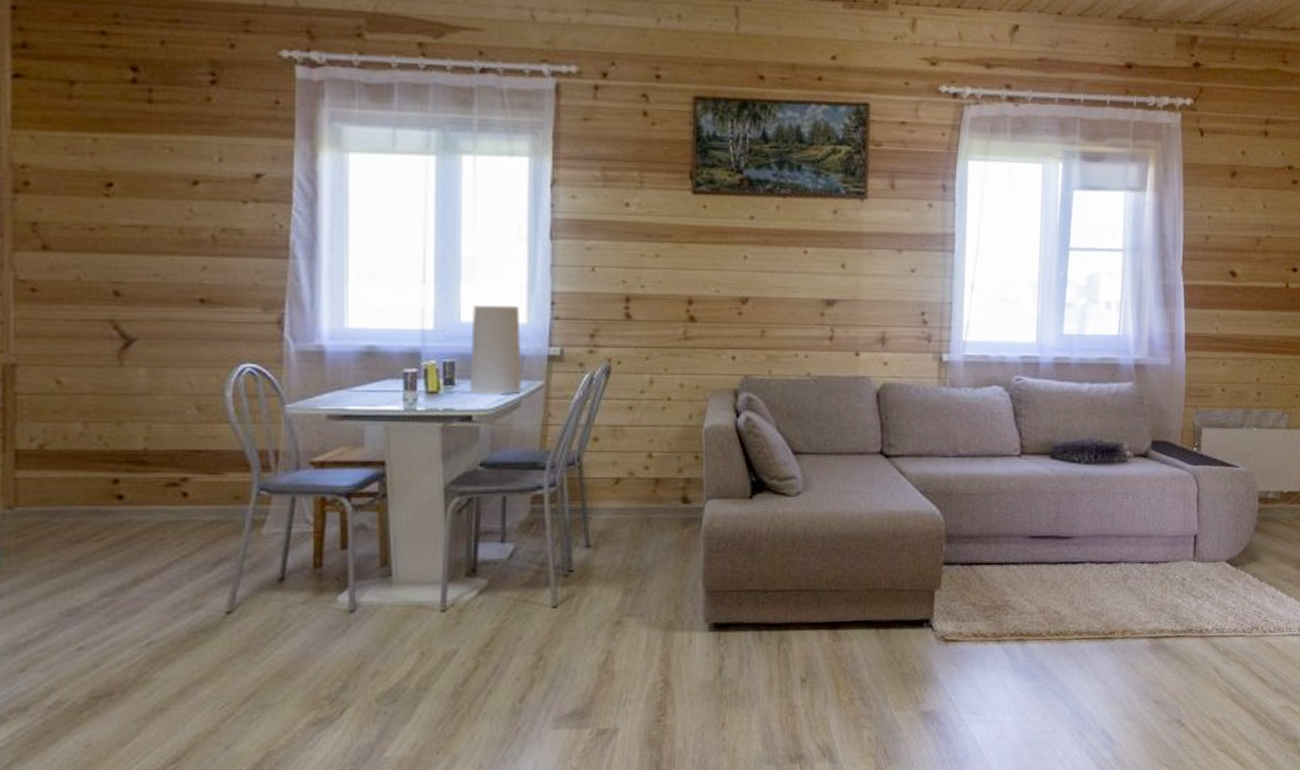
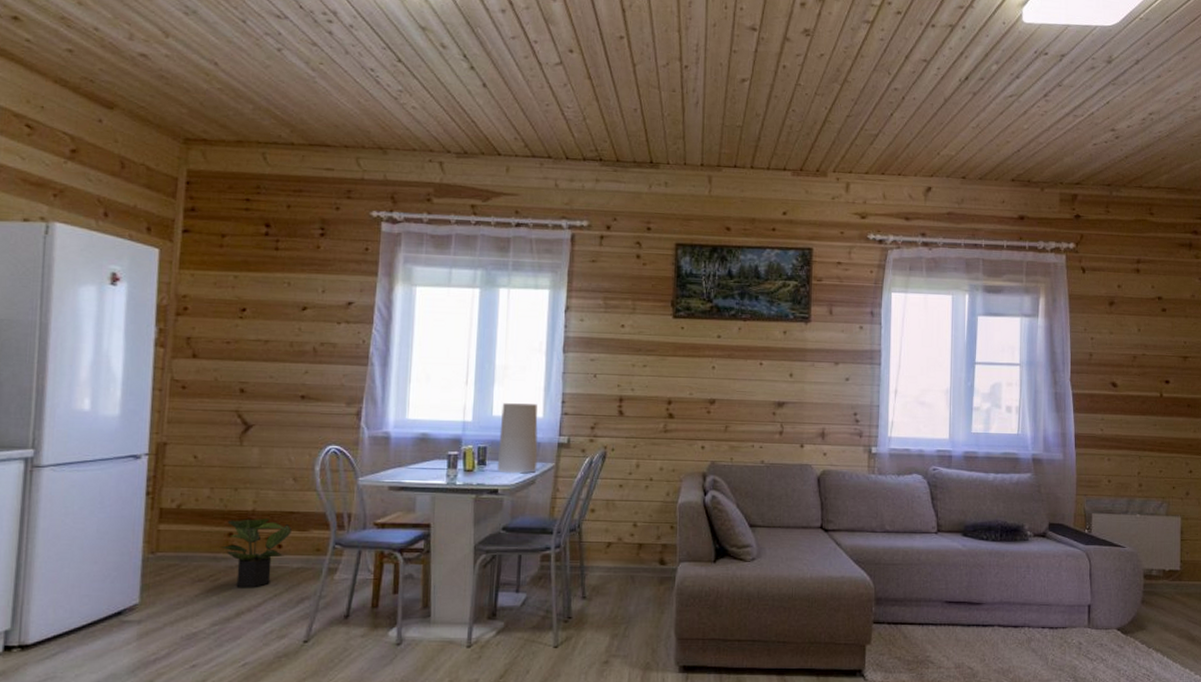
potted plant: none [103,460,199,549] -> present [220,519,292,588]

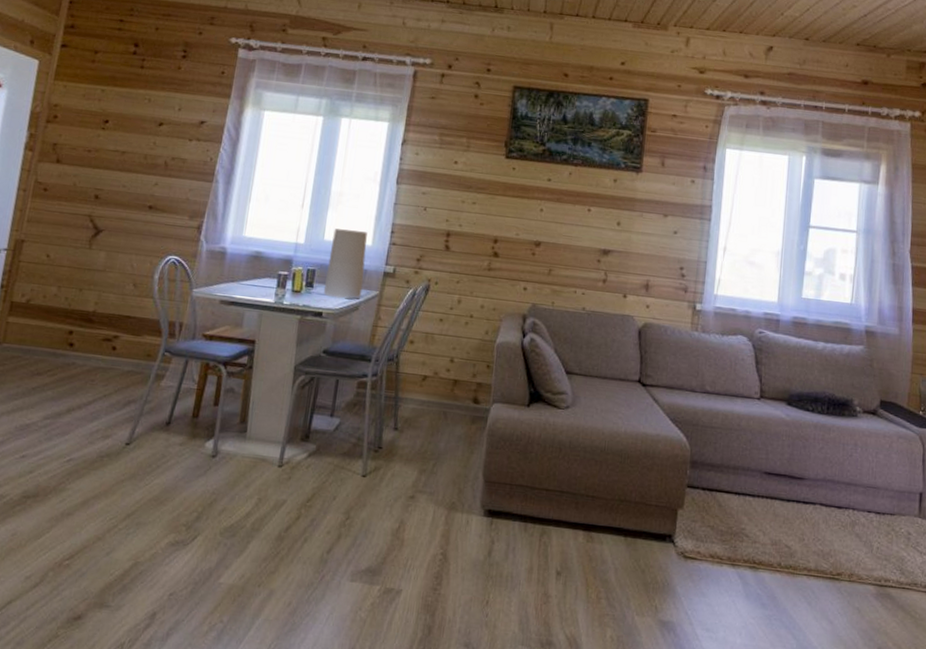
potted plant: present [220,519,292,588] -> none [60,318,127,387]

